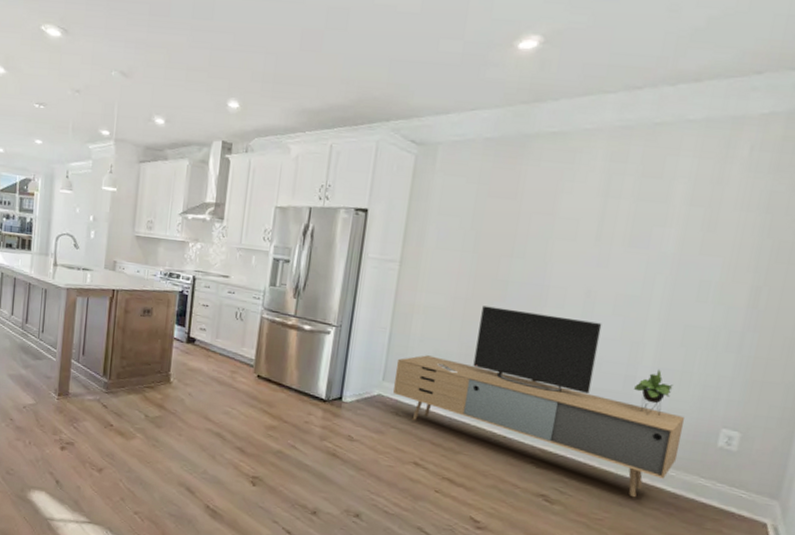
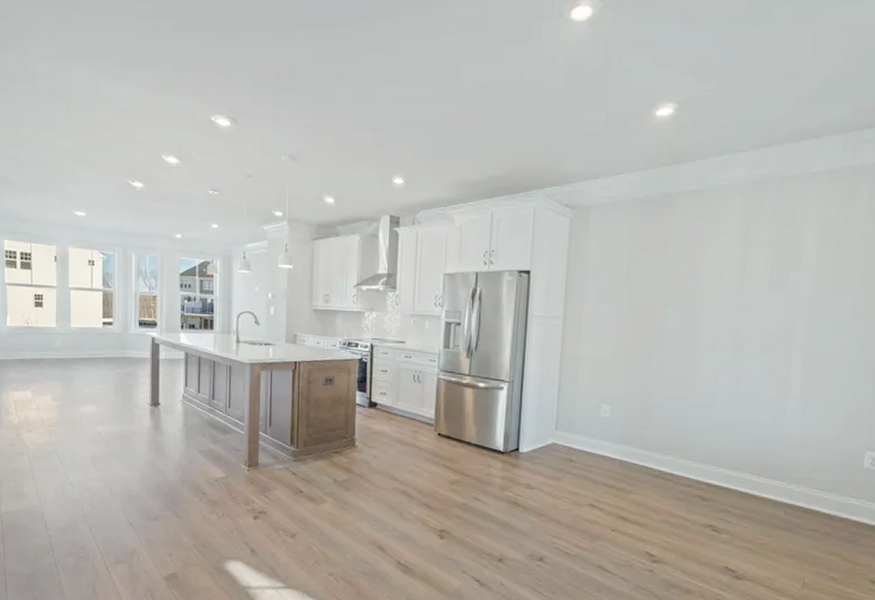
media console: present [393,306,684,498] -> none [566,353,832,521]

